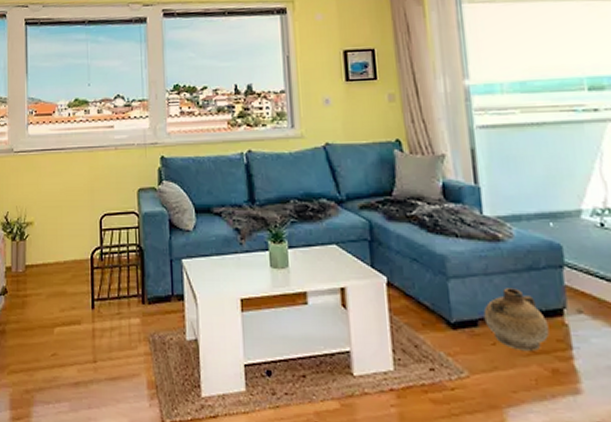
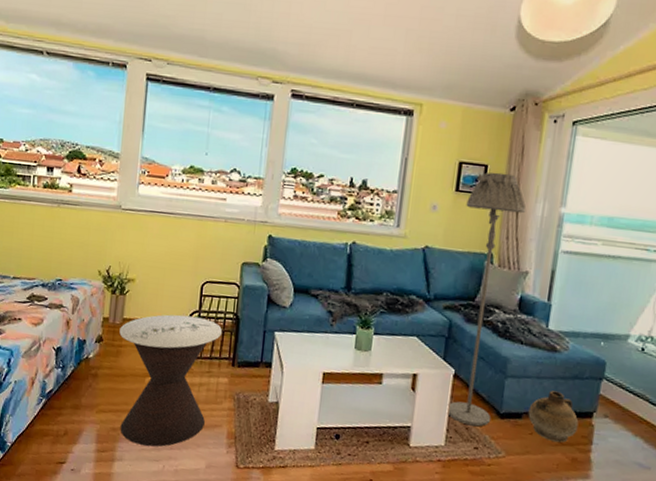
side table: none [23,253,127,407] -> present [119,314,222,447]
floor lamp: none [360,54,442,343] -> present [447,172,527,427]

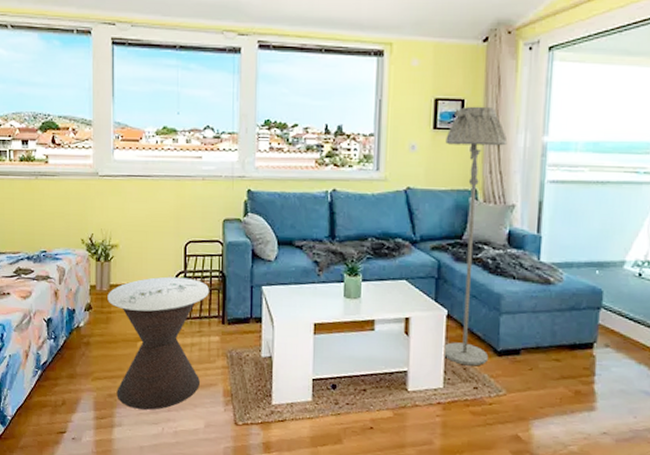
ceramic jug: present [528,390,579,443] -> none [526,324,579,377]

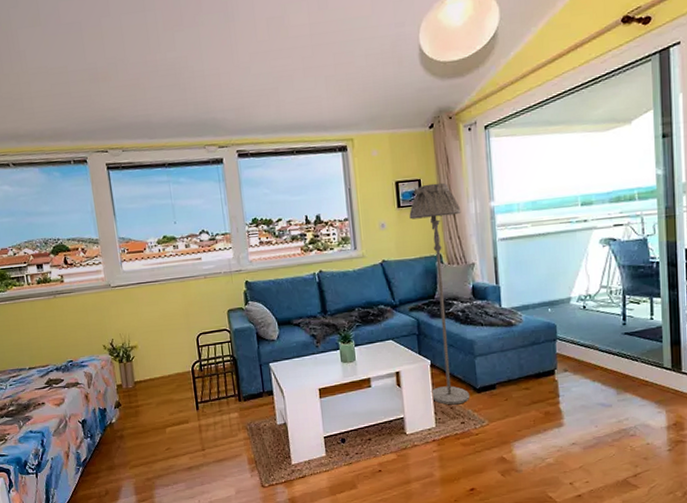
side table: present [107,276,209,410] -> none [133,365,227,487]

